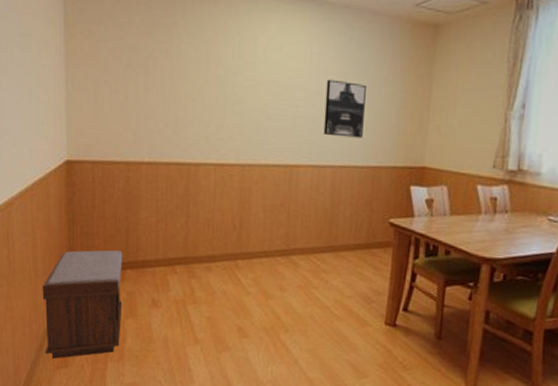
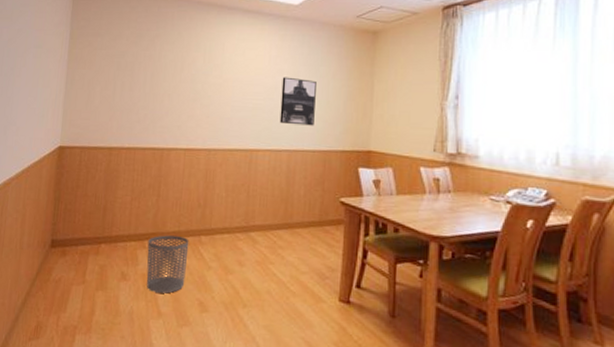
bench: present [42,250,123,359] -> none [19,225,99,330]
waste bin: none [179,259,225,320] -> present [146,235,189,294]

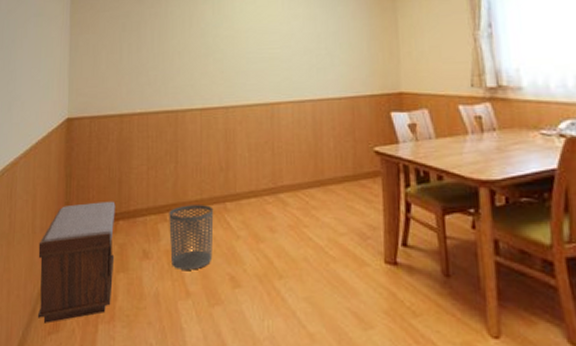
bench: none [19,225,99,330] -> present [37,201,116,323]
wall art: present [279,77,316,126] -> none [298,21,337,72]

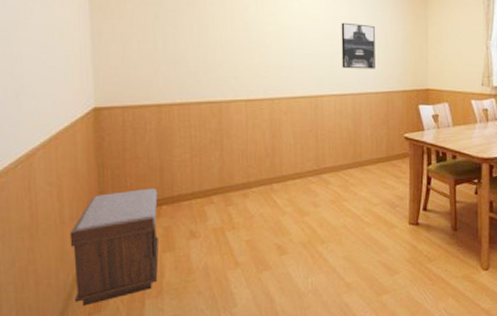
waste bin: present [169,205,214,270] -> none [216,187,261,244]
wall art: none [298,21,337,72] -> present [341,22,375,69]

